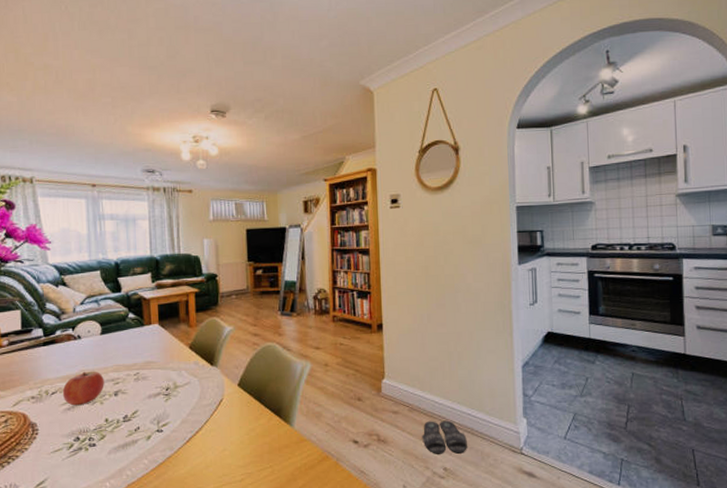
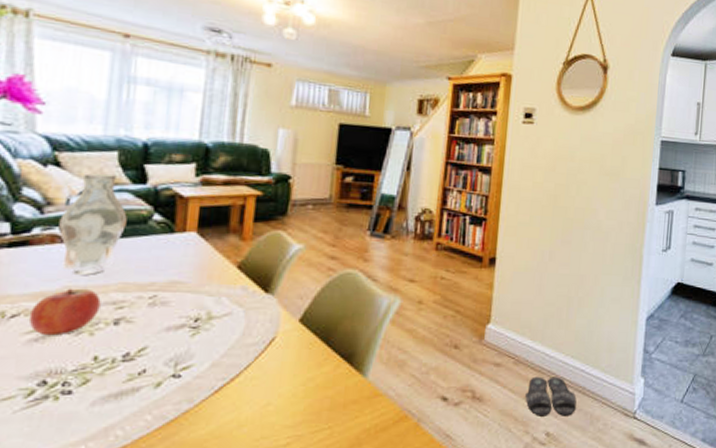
vase: none [71,288,113,363] -> present [58,173,127,276]

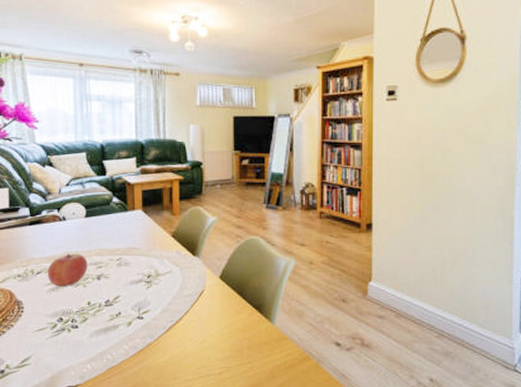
vase: present [58,173,127,276] -> none [57,170,97,245]
slippers: present [525,376,577,416] -> none [408,328,456,365]

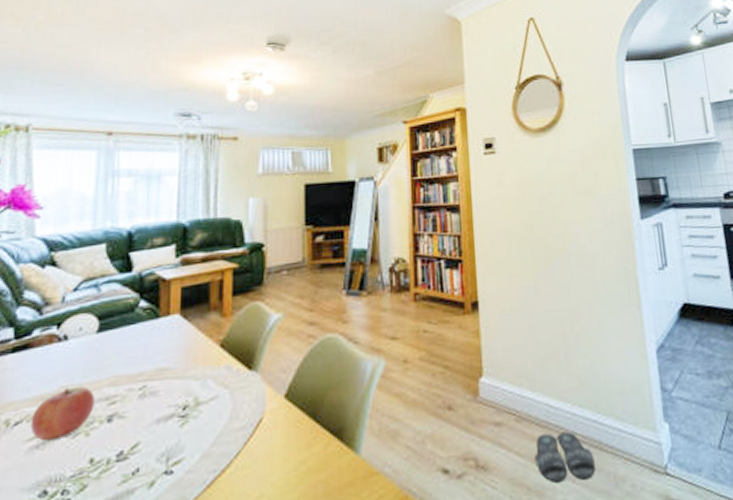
slippers: none [408,328,456,365] -> present [535,431,595,483]

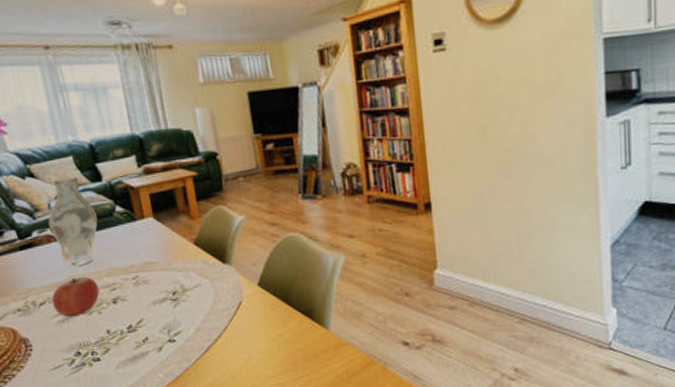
vase: none [55,267,116,375] -> present [48,177,99,267]
slippers: present [535,431,595,483] -> none [486,314,543,354]

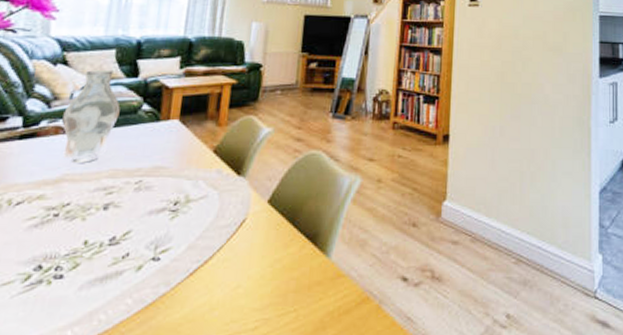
fruit: present [51,276,100,317] -> none [30,175,94,222]

